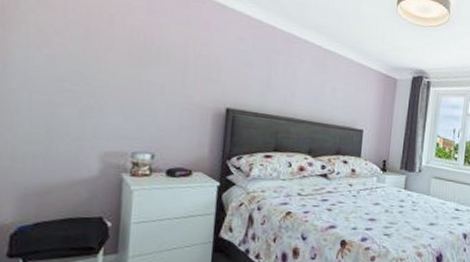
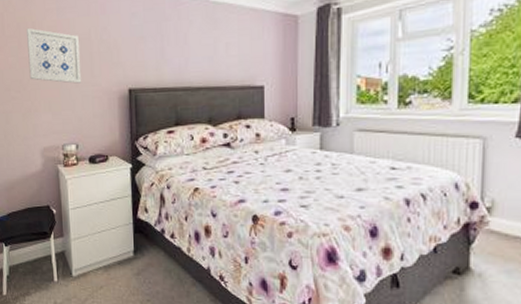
wall art: none [96,18,172,92] -> present [27,27,82,84]

